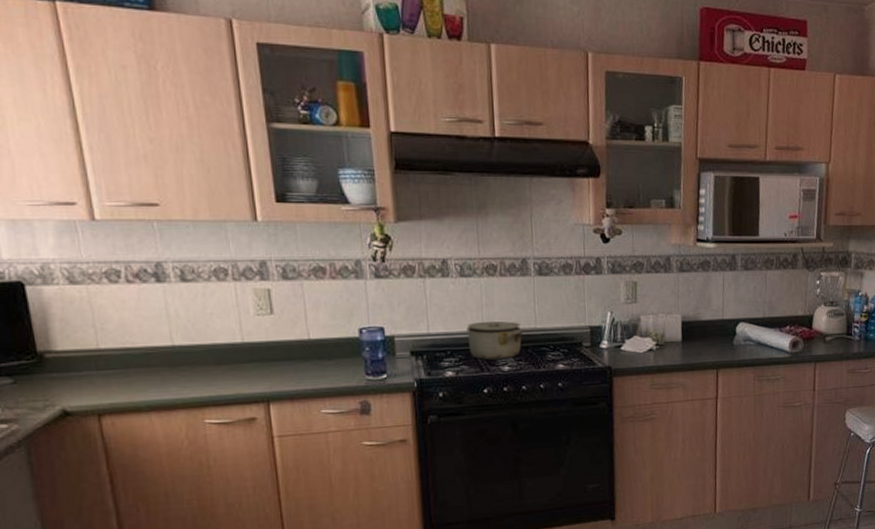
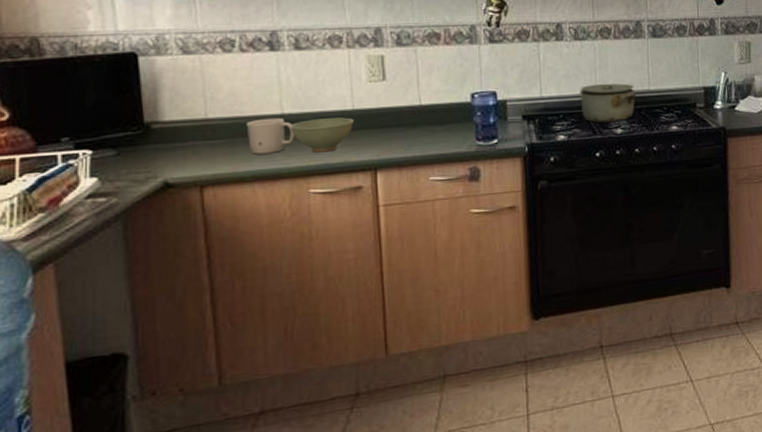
mug: none [138,349,188,385] -> present [246,117,296,154]
bowl: none [181,350,245,384] -> present [289,117,355,153]

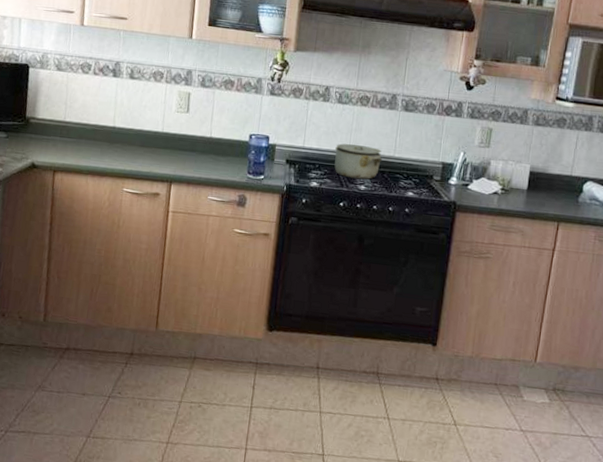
mug: present [246,117,296,154] -> none [88,128,121,156]
bowl: present [289,117,355,153] -> none [117,134,162,162]

